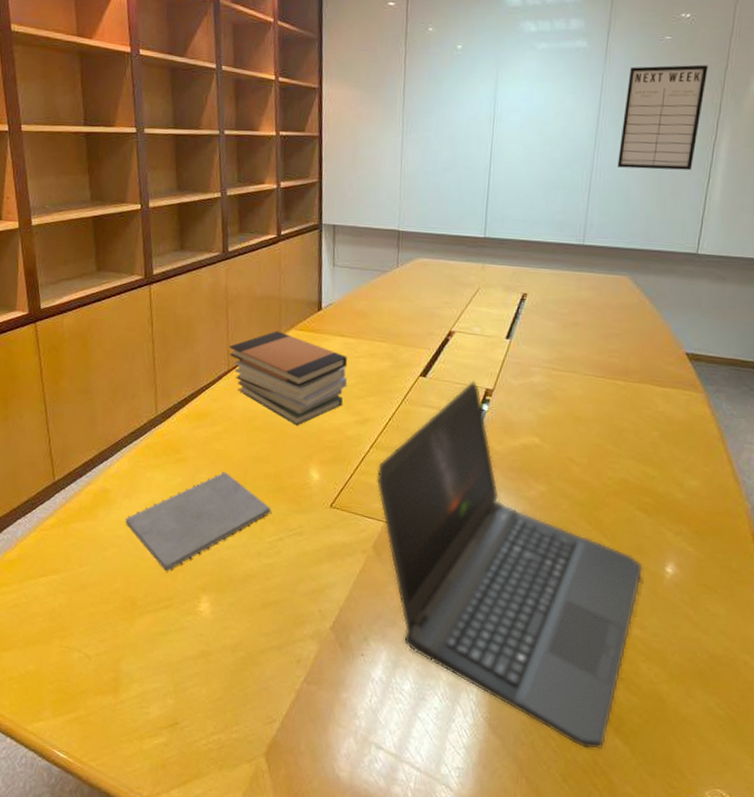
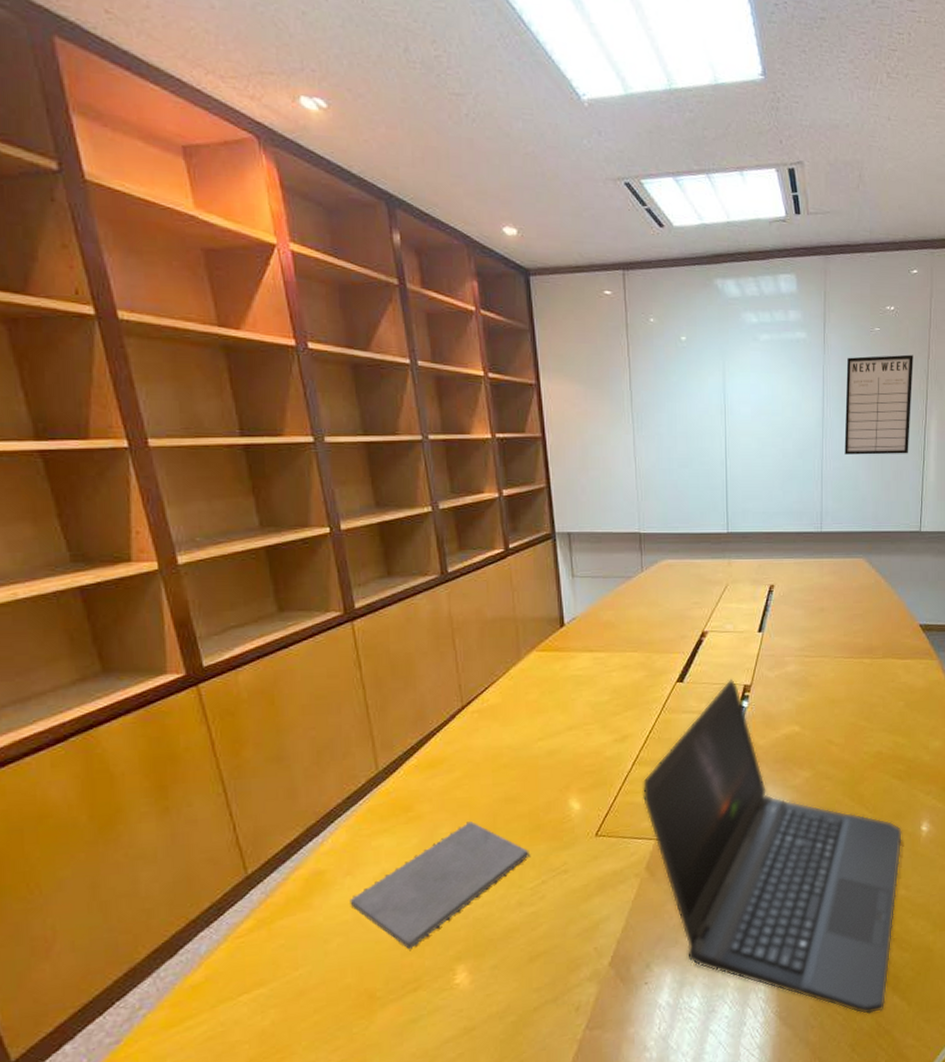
book stack: present [229,331,348,426] -> none [461,655,601,756]

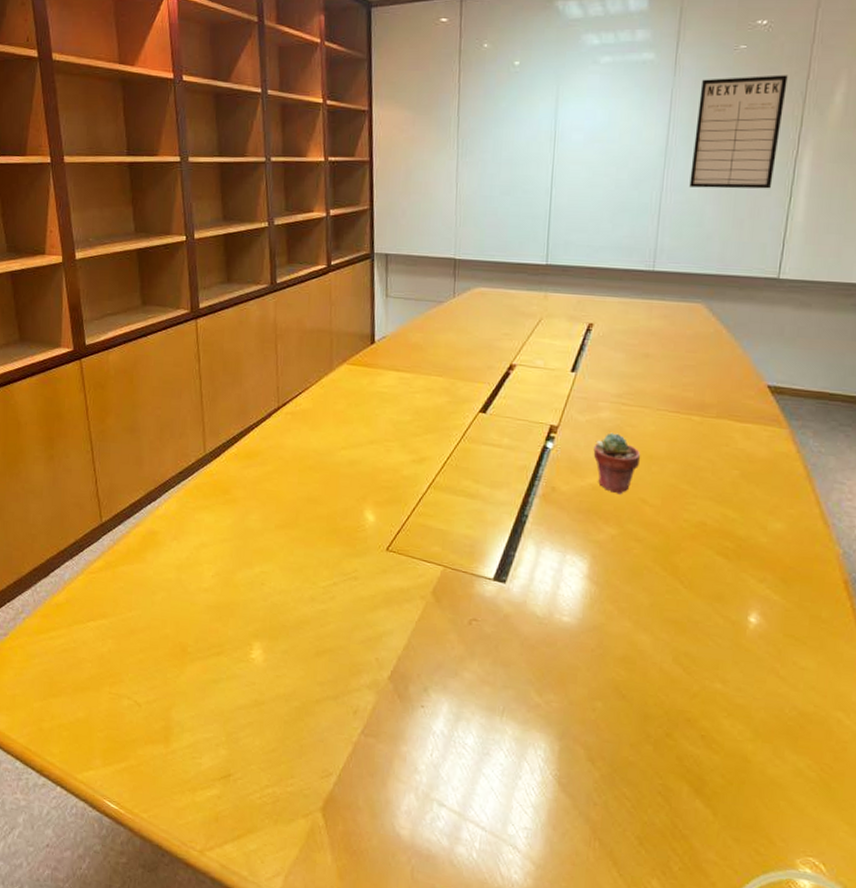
notepad: present [350,821,531,949] -> none [174,513,326,616]
laptop computer: present [643,678,902,1015] -> none [435,416,723,812]
potted succulent: none [784,684,825,740] -> present [593,432,641,495]

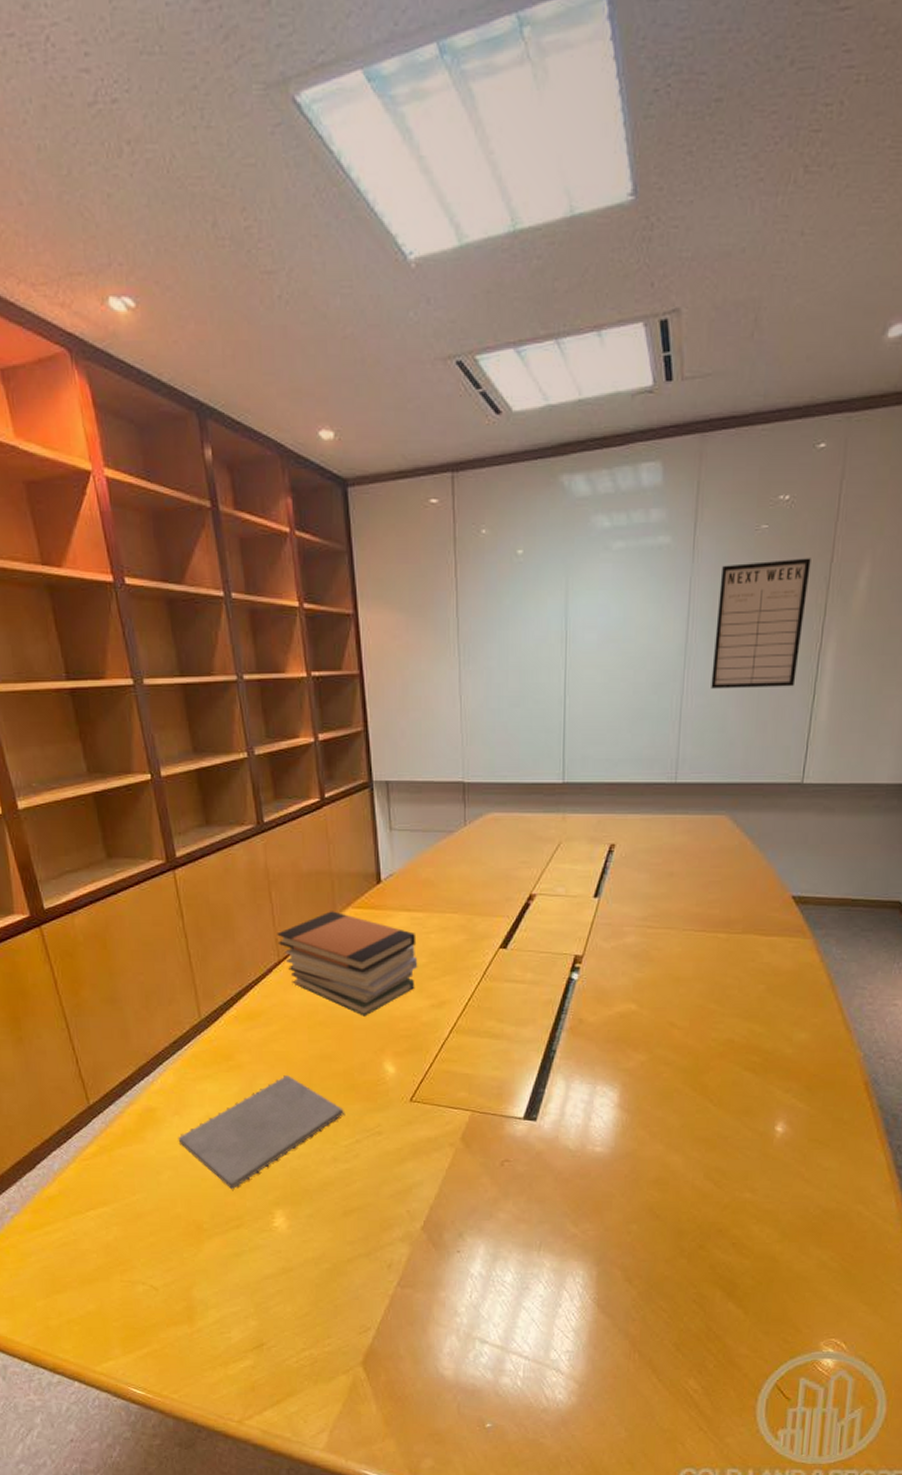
notepad: none [174,513,326,616] -> present [178,1075,345,1189]
book stack: none [278,365,403,465] -> present [277,911,418,1016]
potted succulent: present [593,432,641,495] -> none [620,958,668,1020]

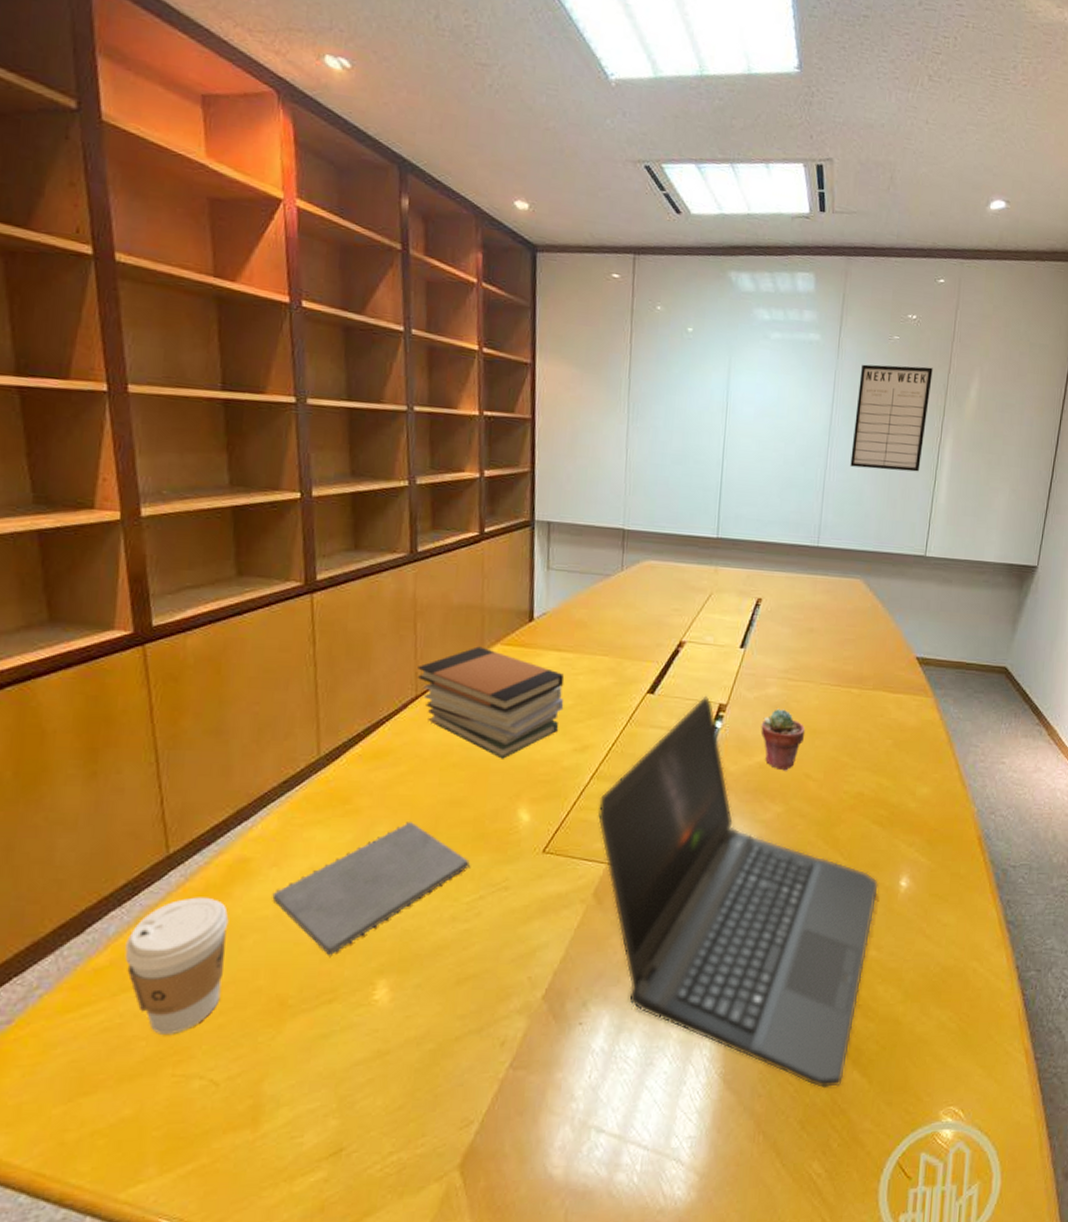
coffee cup: none [68,1140,149,1249] -> present [124,897,229,1034]
laptop computer: none [460,947,752,1317] -> present [598,695,878,1089]
potted succulent: none [620,958,668,1020] -> present [760,709,806,771]

